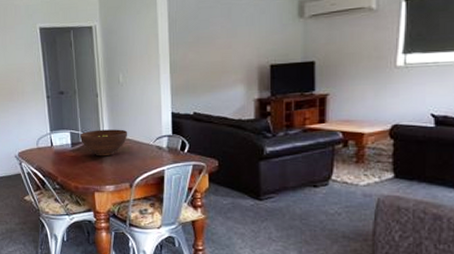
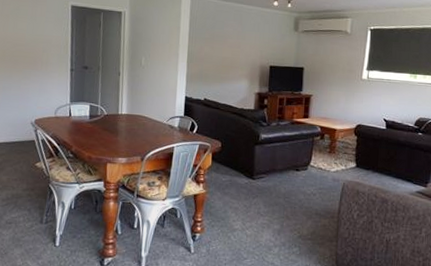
fruit bowl: present [80,129,128,157] -> none [99,105,145,131]

